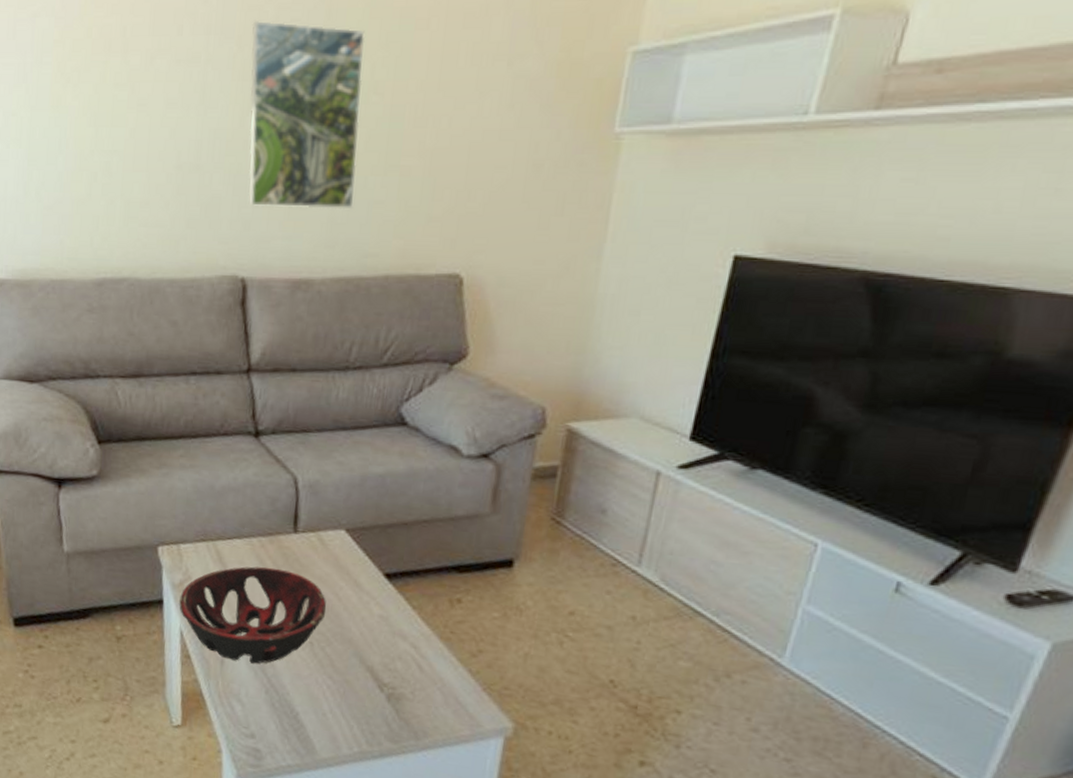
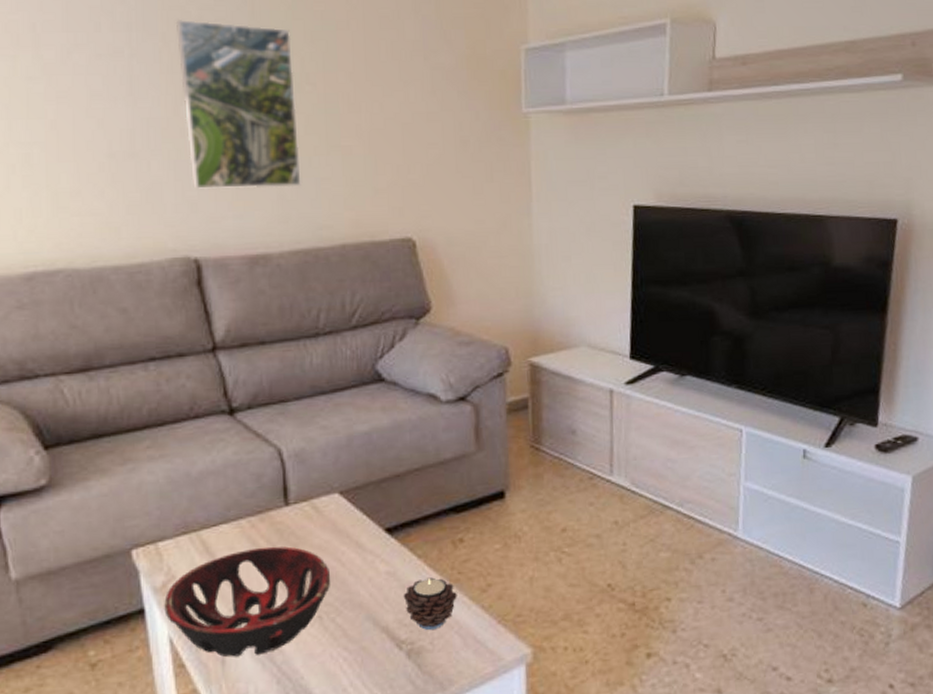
candle: none [392,630,446,681] -> present [403,577,457,630]

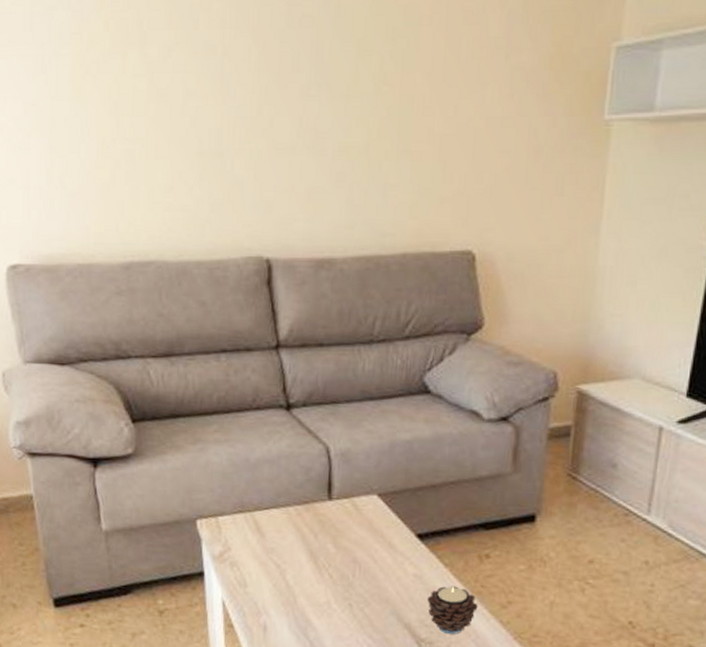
decorative bowl: present [164,546,331,657] -> none [220,534,364,629]
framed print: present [175,19,301,189] -> none [265,15,373,193]

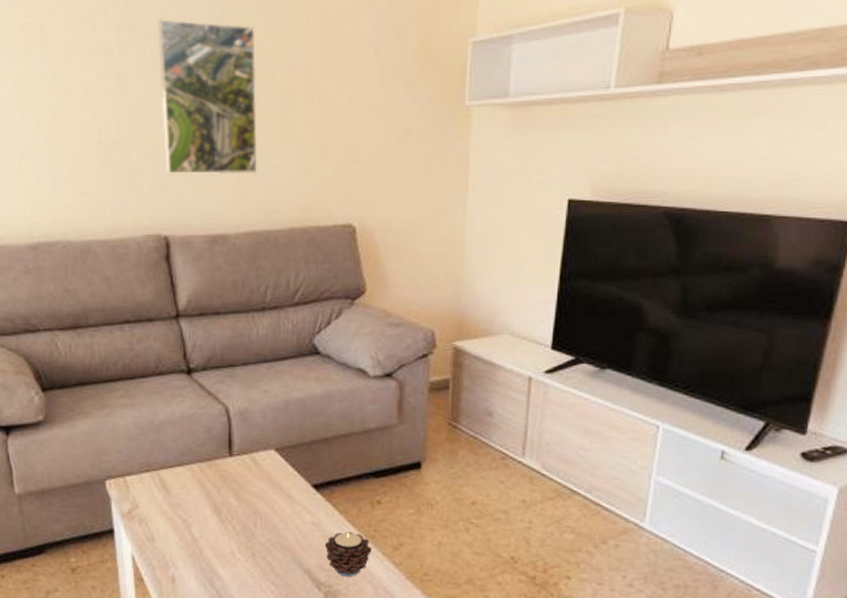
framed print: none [265,15,373,193] -> present [157,18,258,175]

